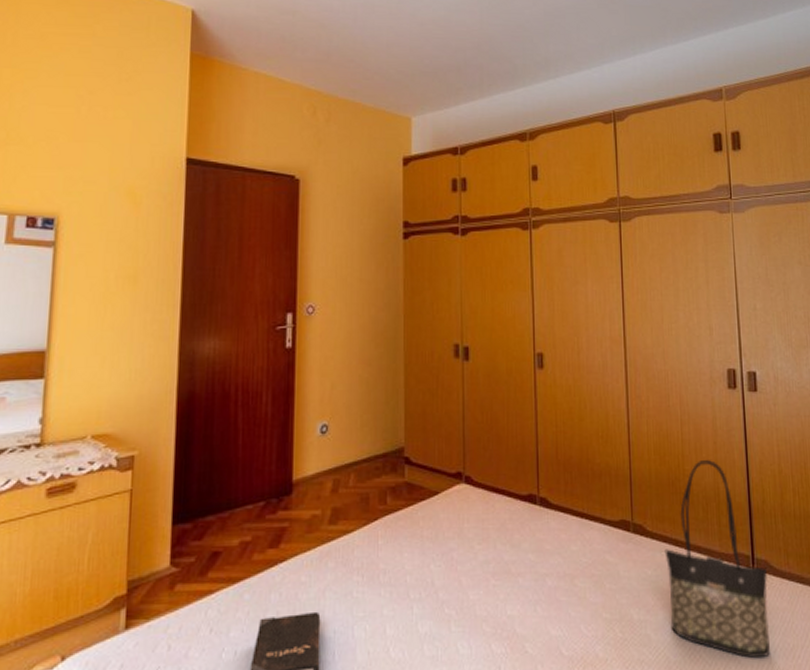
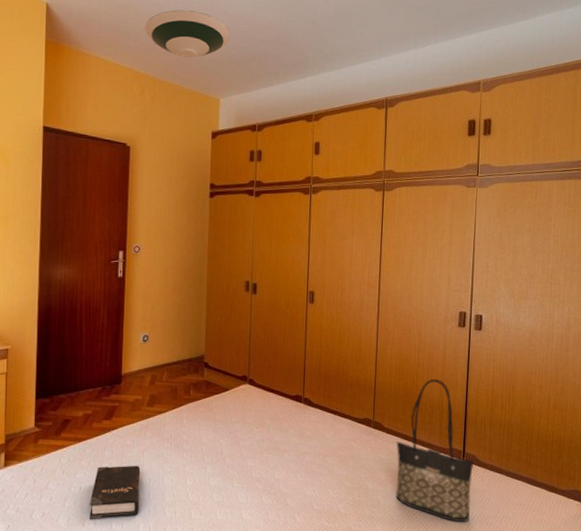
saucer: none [316,14,421,71] -> present [145,9,230,58]

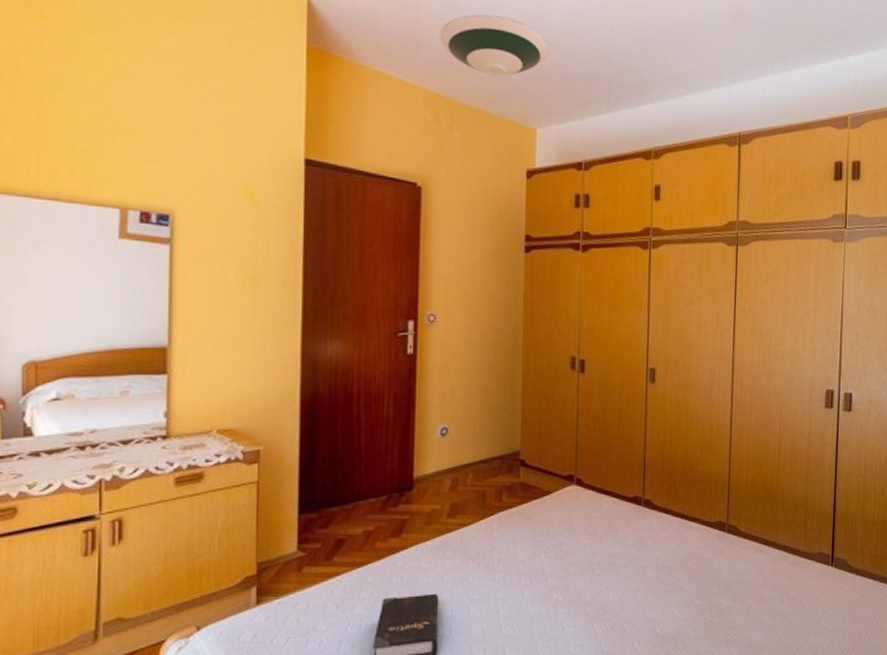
tote bag: present [396,379,473,523] -> none [754,471,843,641]

